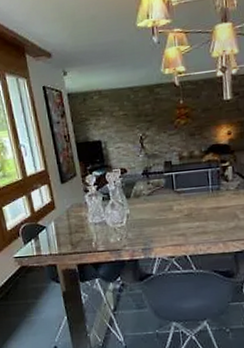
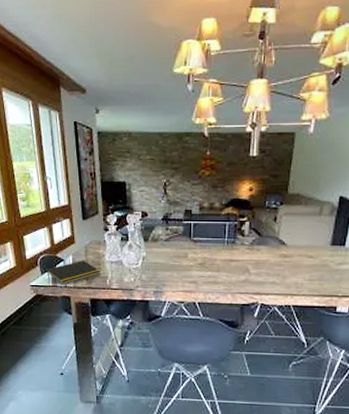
notepad: none [28,224,85,253] -> present [46,260,100,285]

